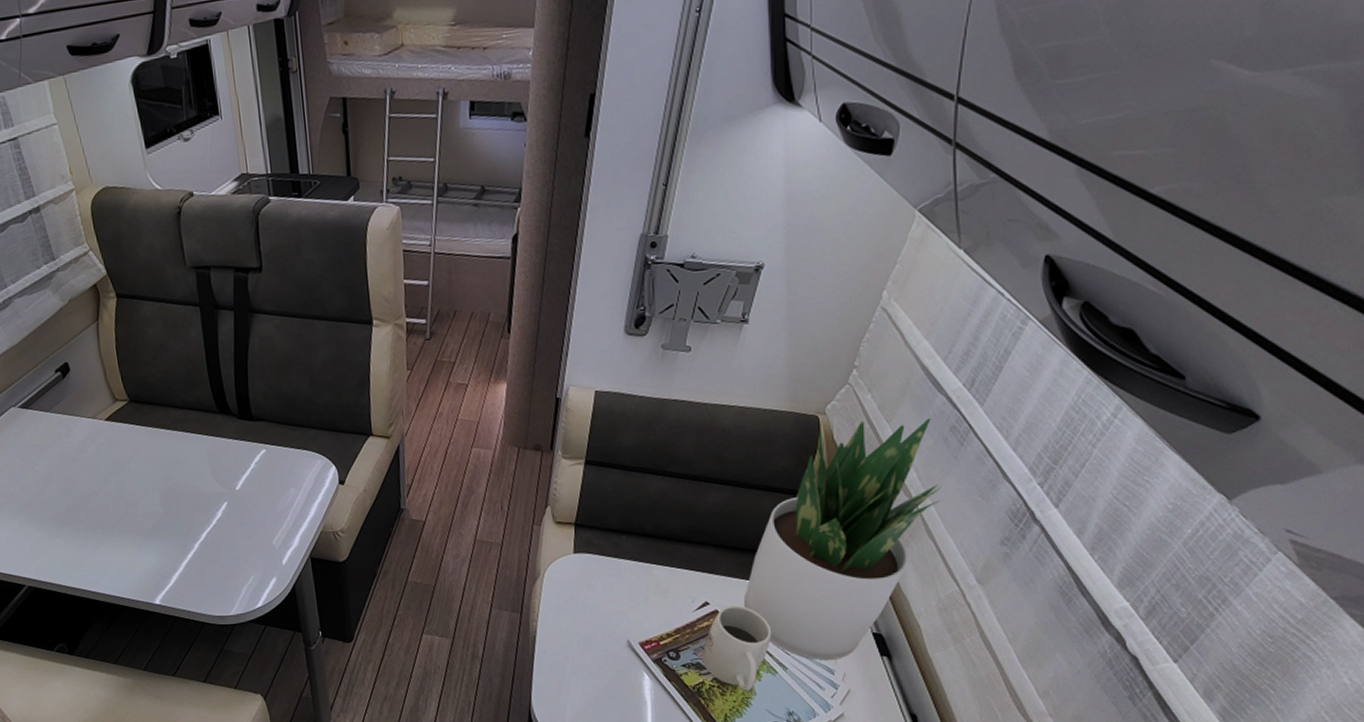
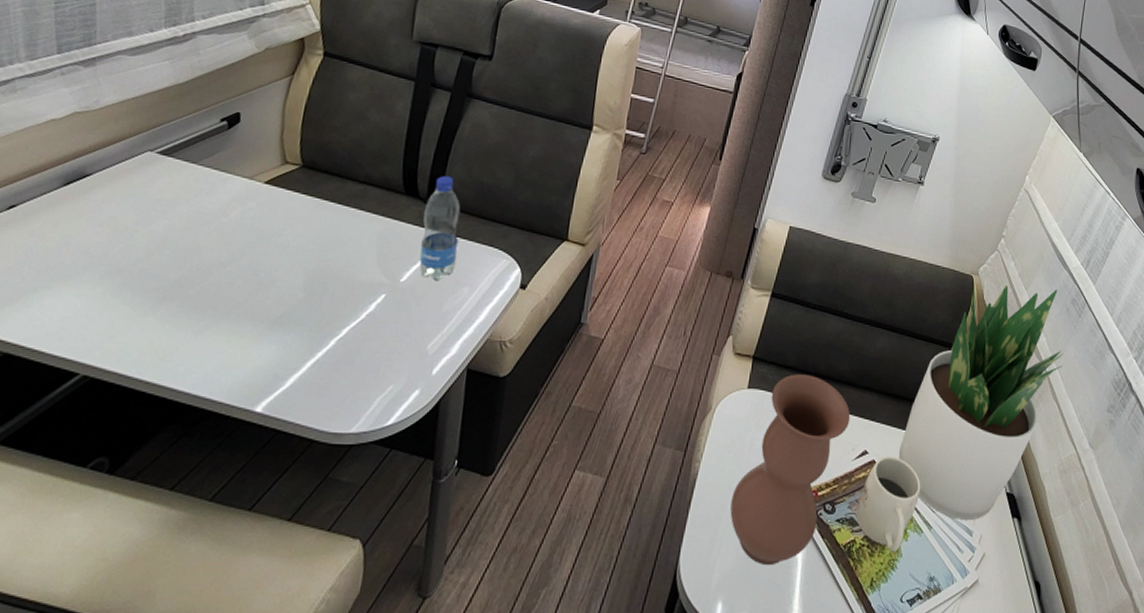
bottle: none [238,391,279,486] -> present [419,176,461,281]
vase: none [572,535,686,705] -> present [730,374,851,564]

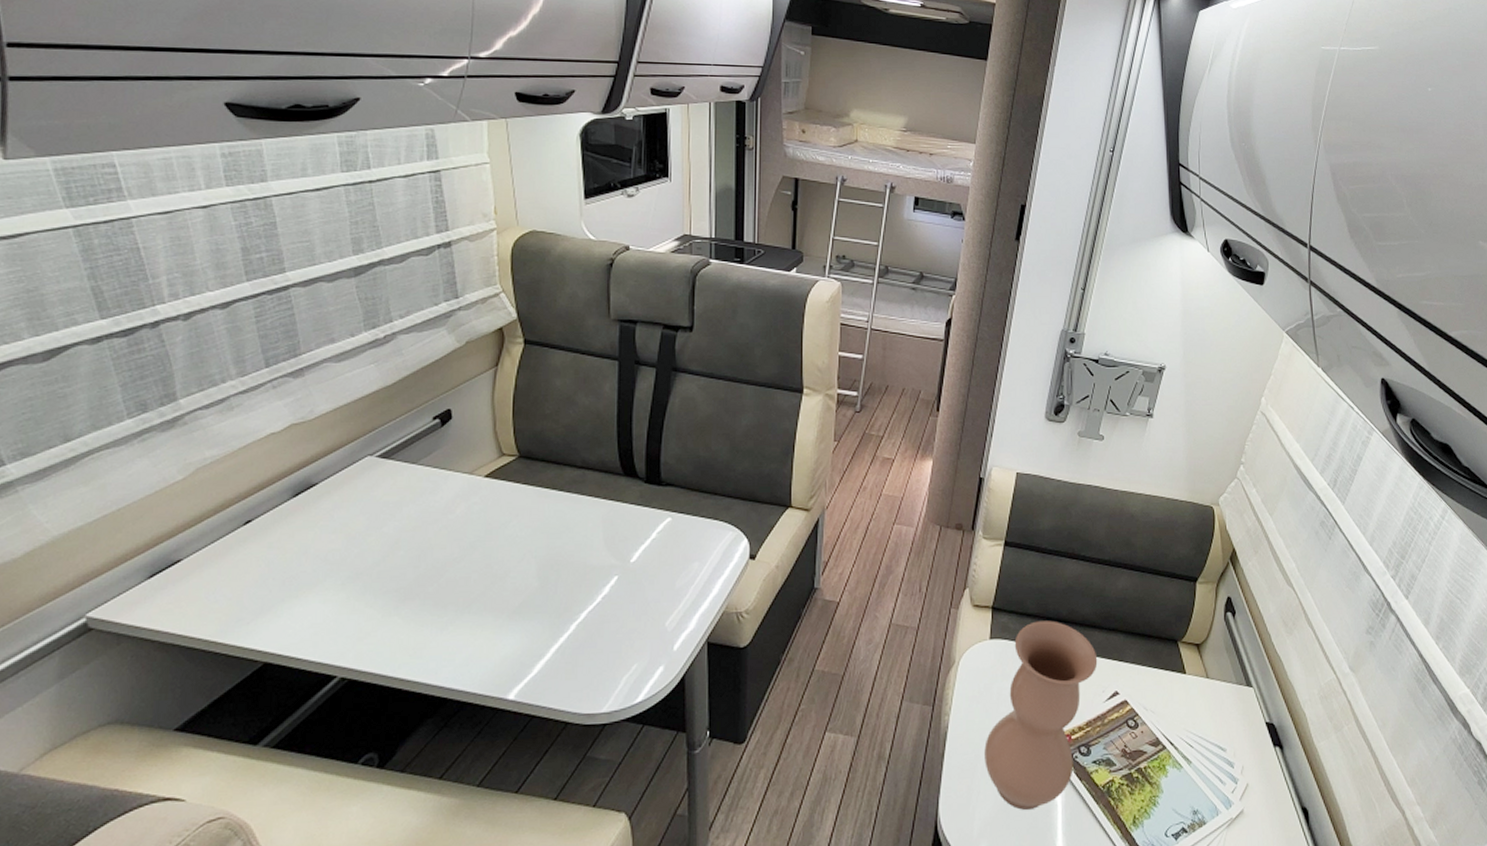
bottle: present [419,176,461,281] -> none [644,453,683,559]
mug: present [856,456,921,552] -> none [1112,695,1177,789]
planter: present [899,284,1064,521] -> none [1151,512,1316,753]

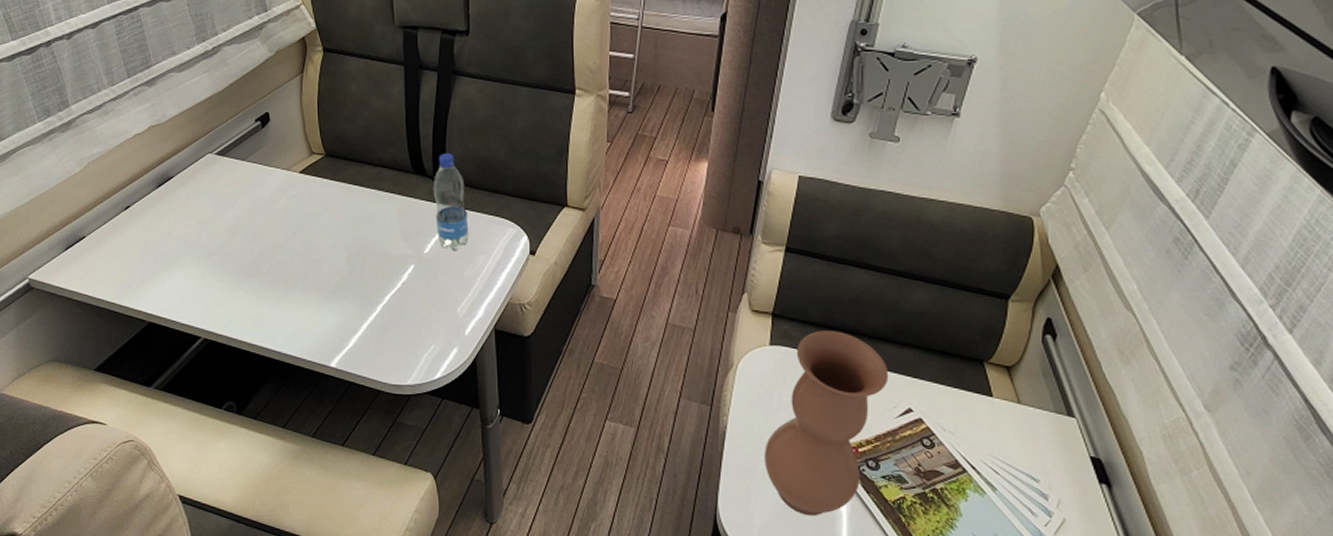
bottle: none [644,453,683,559] -> present [432,153,469,251]

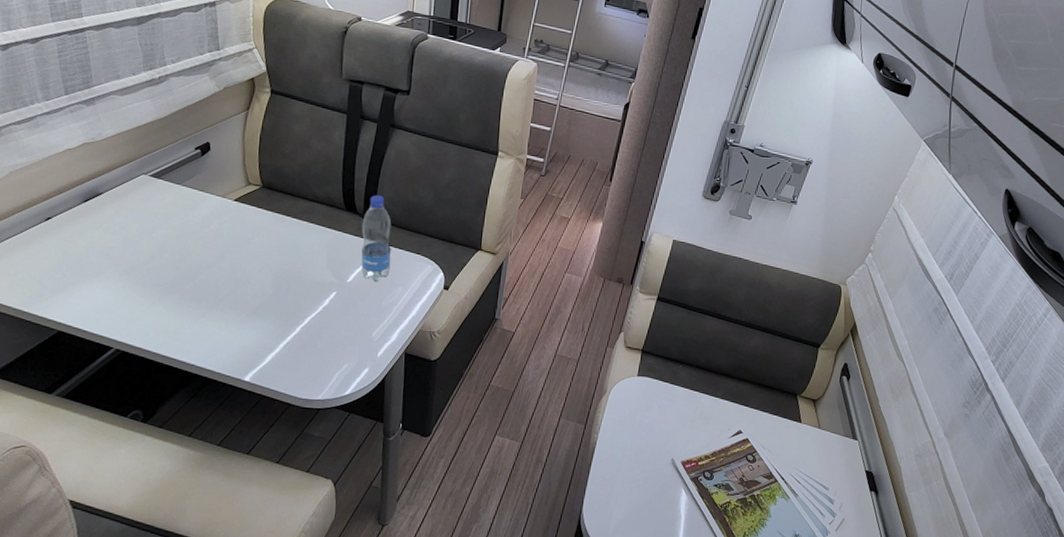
vase: present [764,330,889,516] -> none [624,365,727,517]

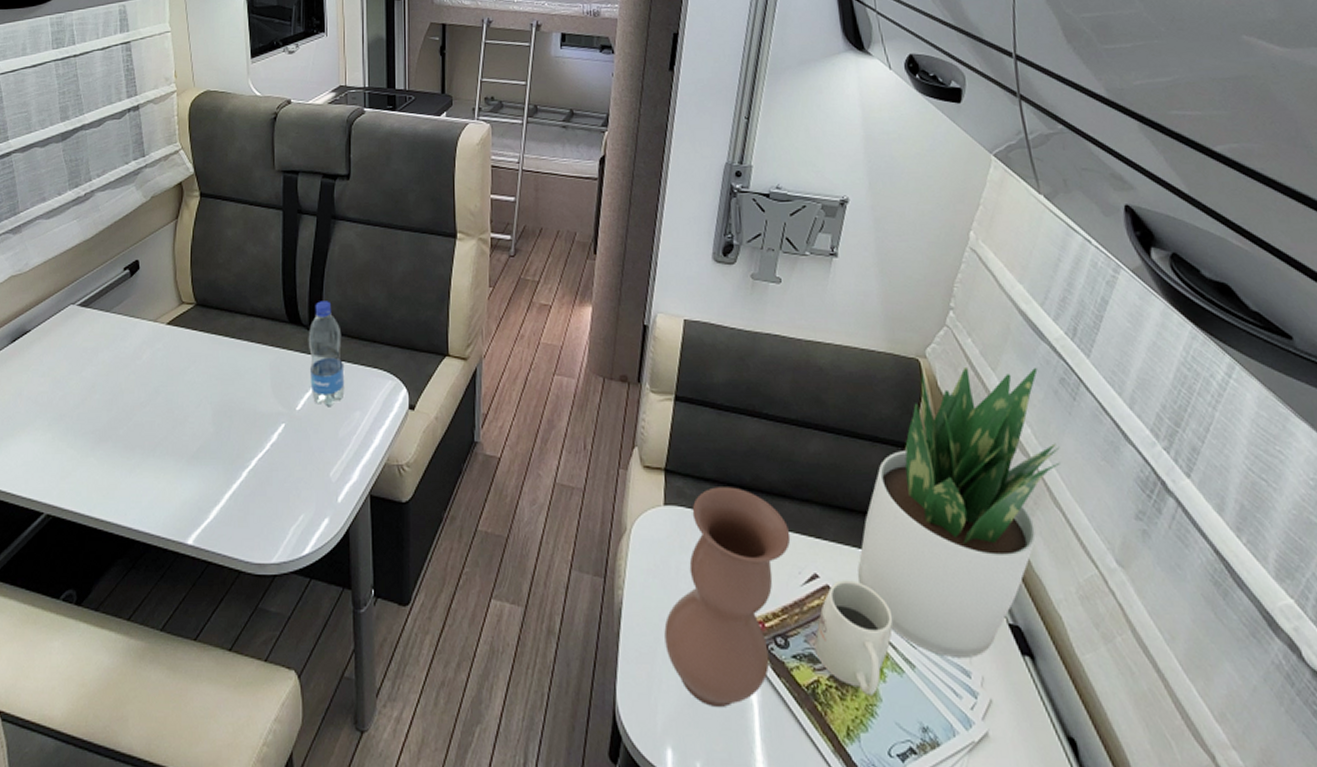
vase: none [624,365,727,517] -> present [664,487,791,707]
mug: none [731,436,789,513] -> present [814,580,894,695]
planter: none [770,294,924,492] -> present [857,366,1060,659]

